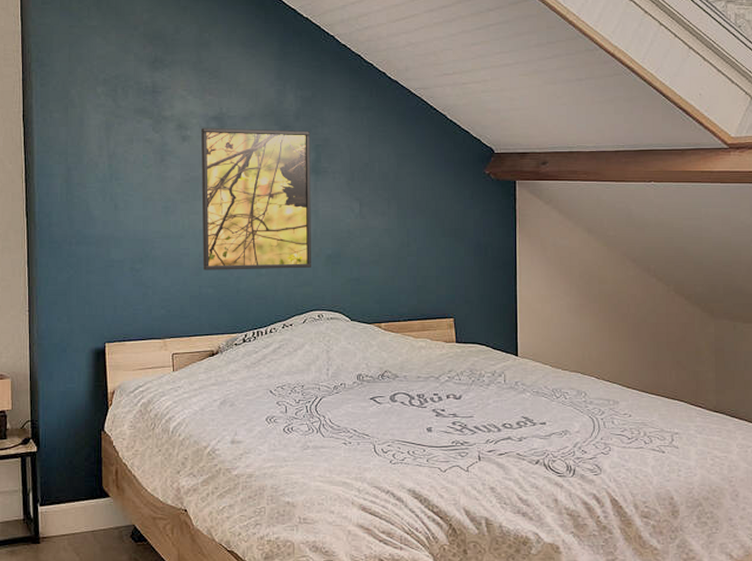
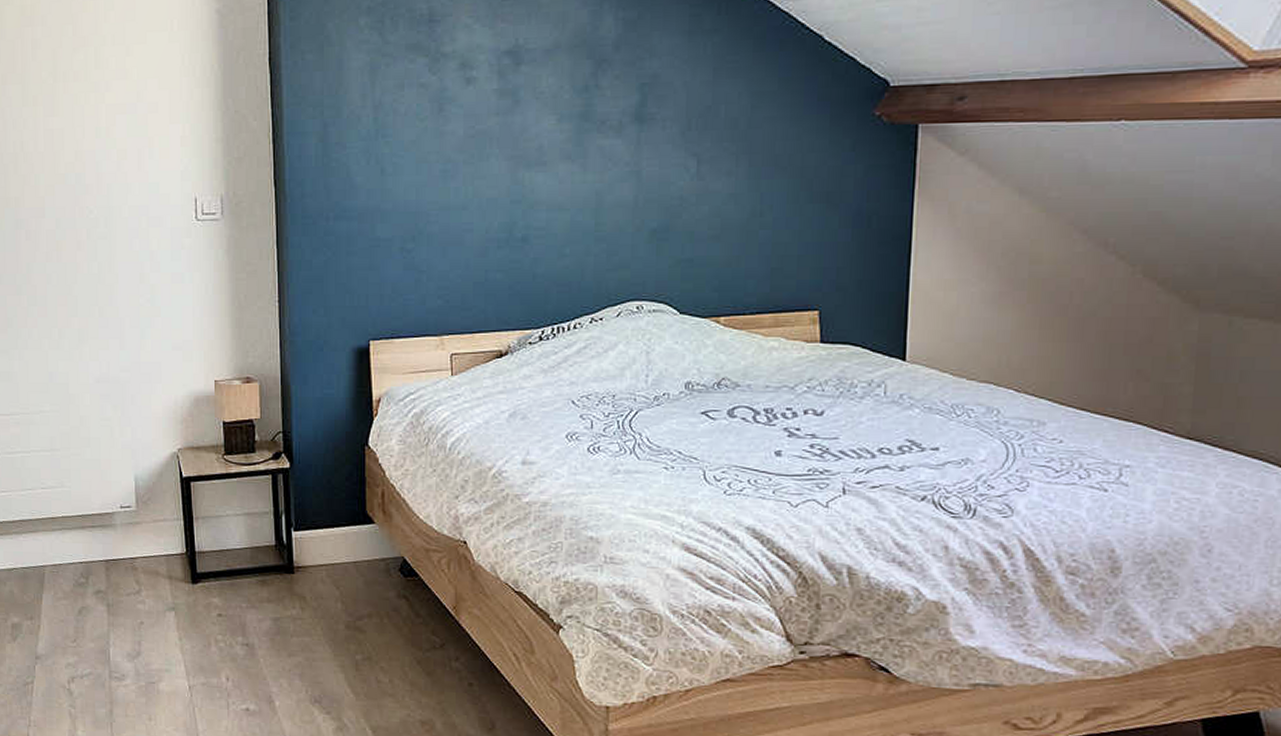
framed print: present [201,127,311,270] -> none [490,64,634,250]

